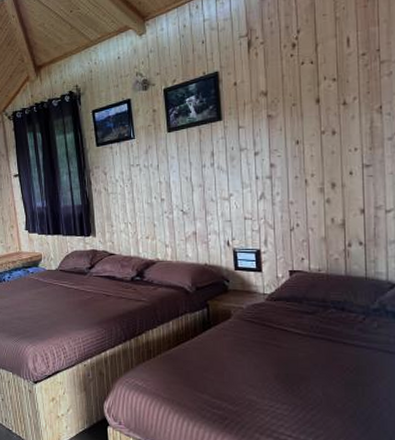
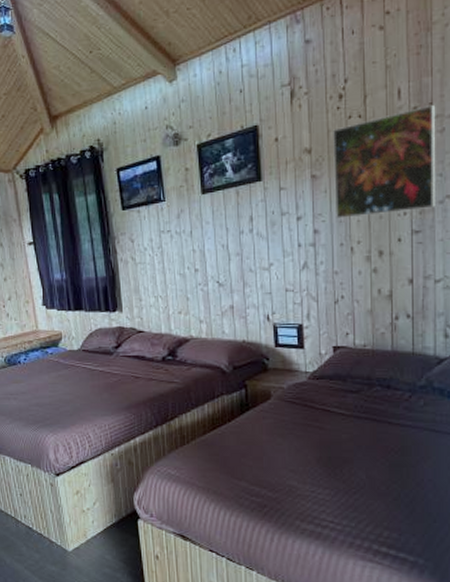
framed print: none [287,52,384,154] -> present [333,105,436,219]

